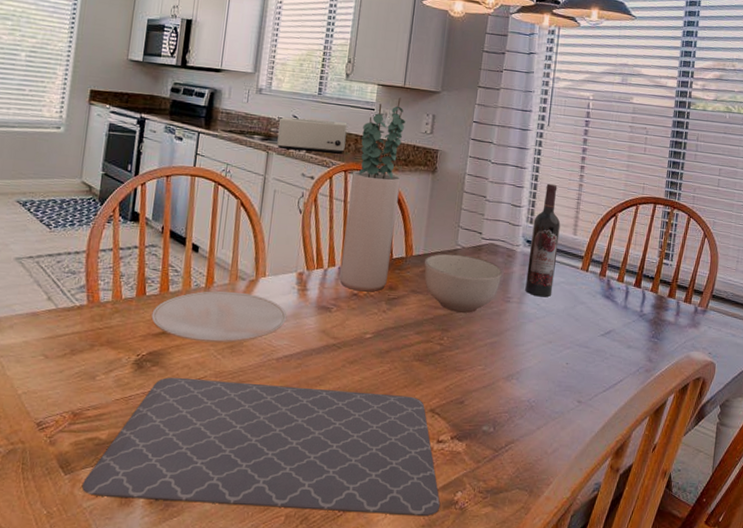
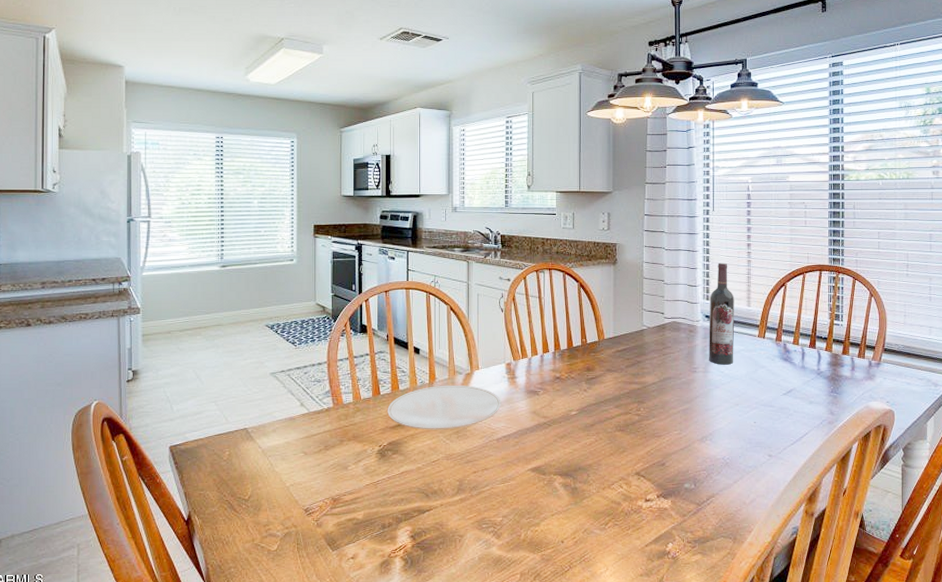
placemat: present [82,377,441,517] -> none [348,462,655,568]
toaster: present [277,116,349,154] -> none [474,228,536,258]
vase: present [339,97,406,292] -> none [542,201,586,375]
bowl: present [424,253,503,313] -> none [615,334,687,385]

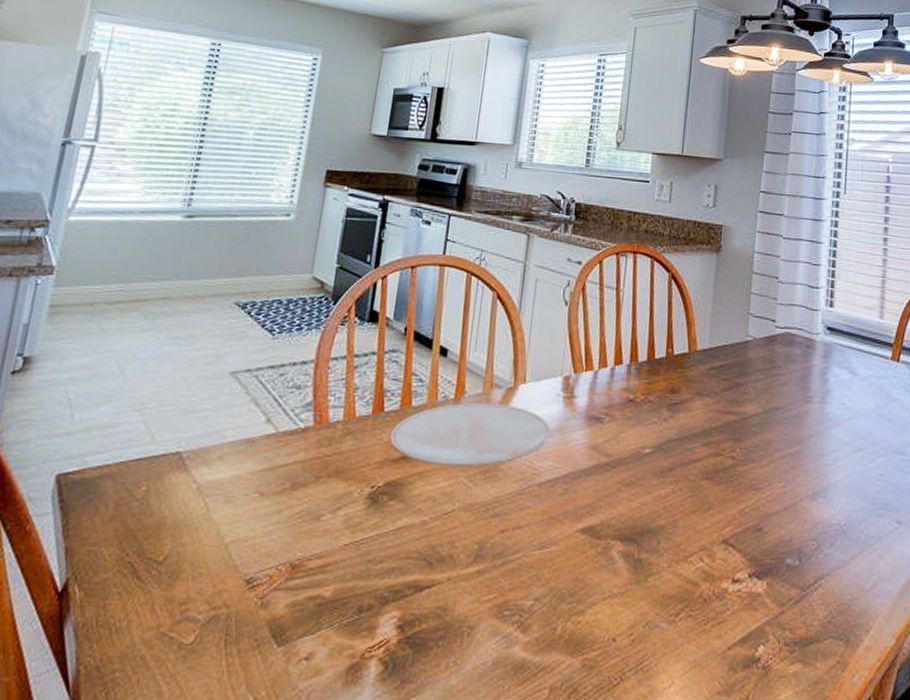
wine bottle: present [709,262,735,365] -> none [828,259,865,395]

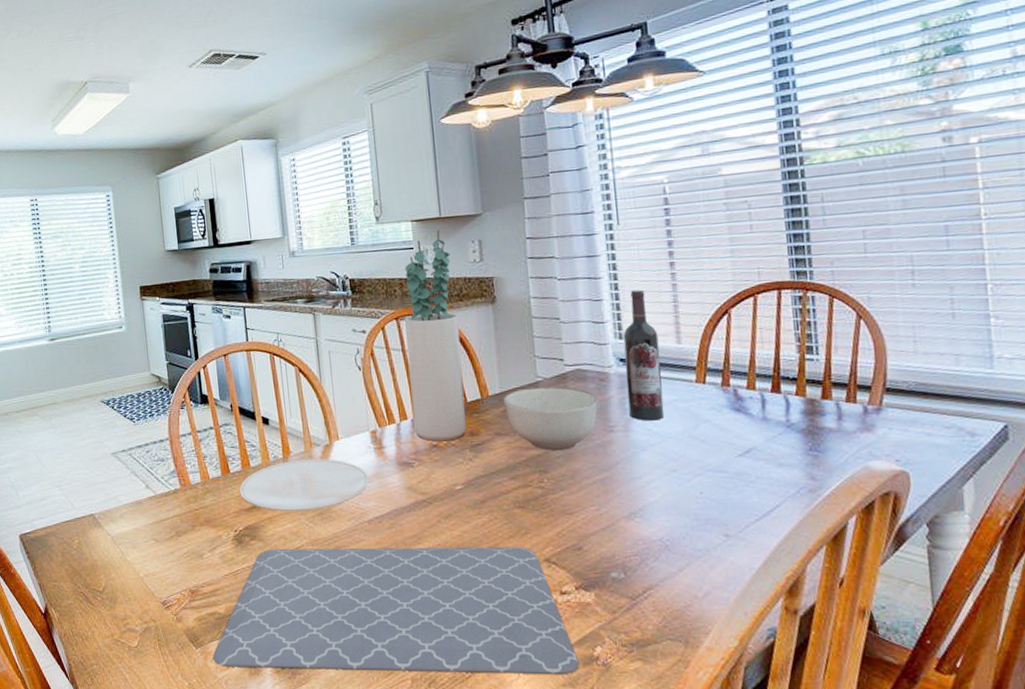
placemat: none [299,513,739,681] -> present [213,547,579,675]
vase: none [612,167,685,397] -> present [405,229,467,442]
bowl: none [710,346,802,418] -> present [503,386,598,450]
wine bottle: none [828,259,865,395] -> present [623,289,665,421]

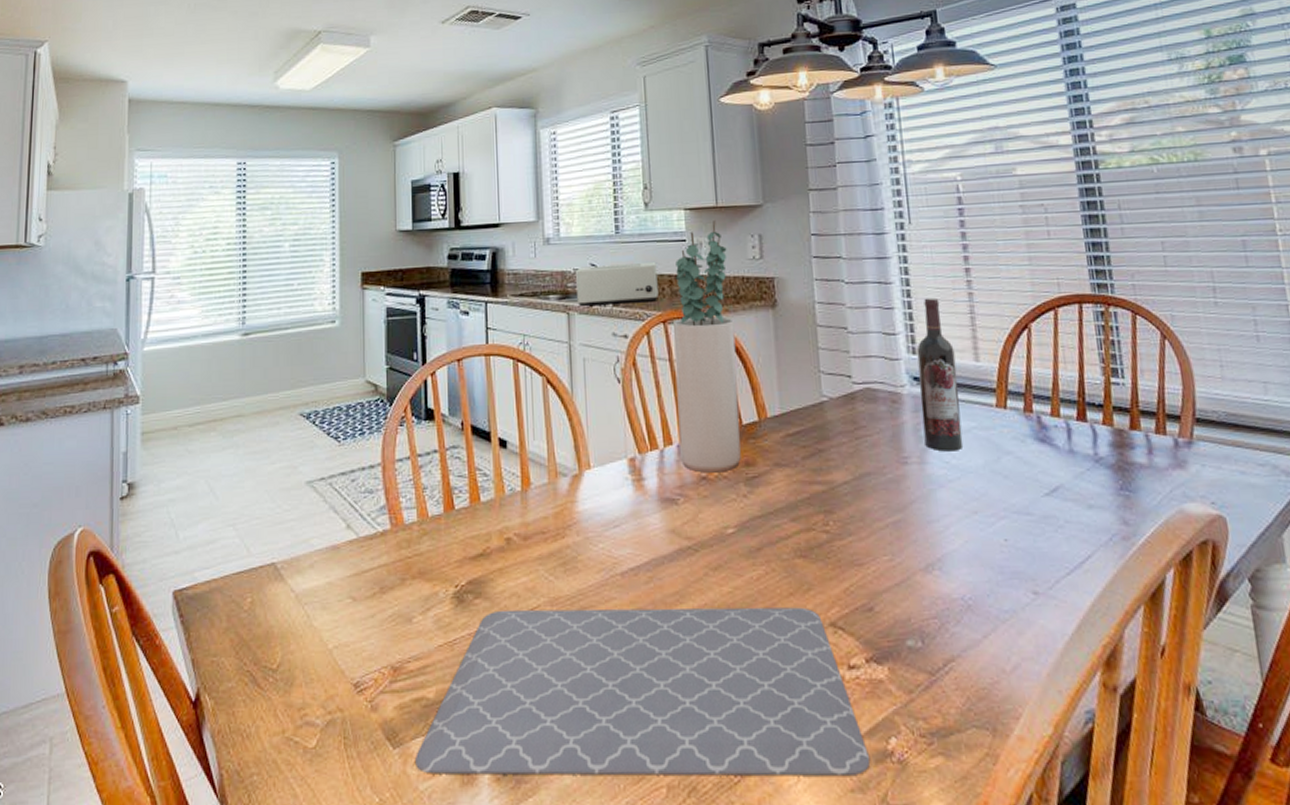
plate: present [239,458,370,512] -> none [465,492,625,561]
toaster: none [317,267,392,309] -> present [574,261,660,307]
bowl: present [503,386,598,450] -> none [783,408,891,486]

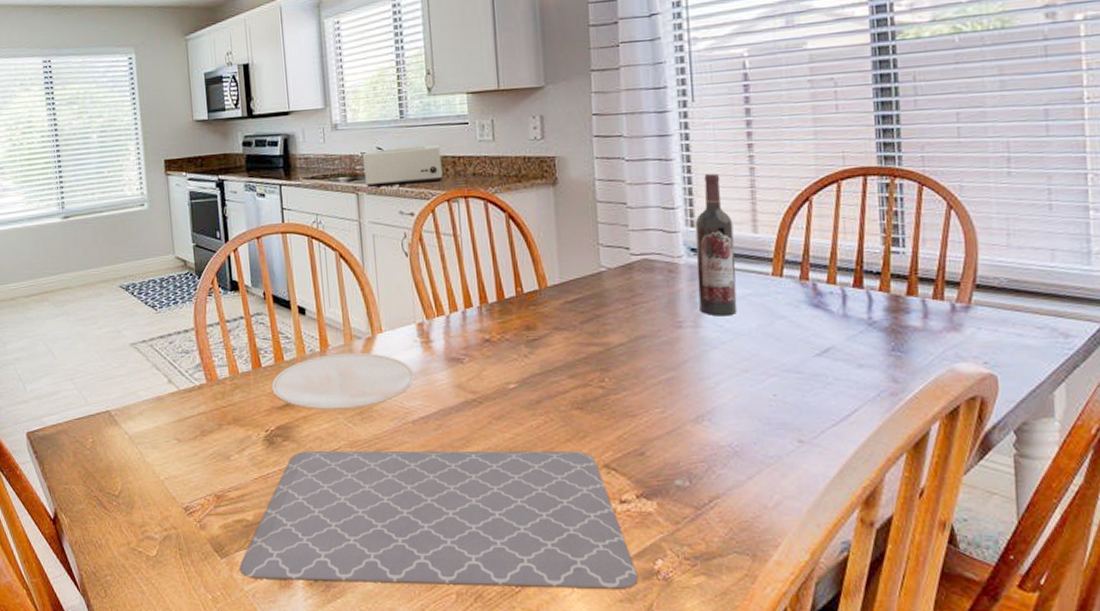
plate: none [465,492,625,561] -> present [271,352,415,411]
vase: present [673,220,741,473] -> none [457,103,522,336]

